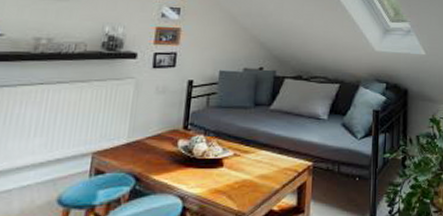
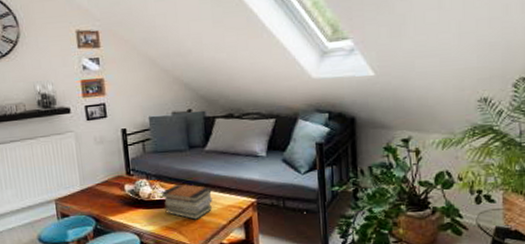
book stack: none [216,142,270,182] -> present [160,184,213,220]

